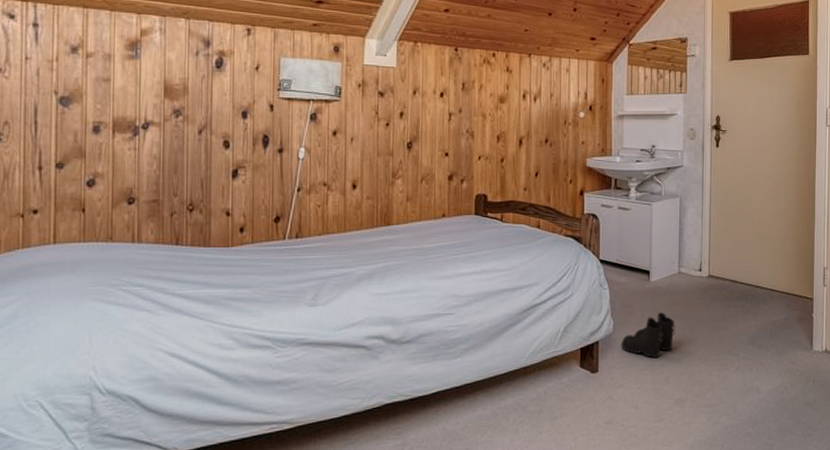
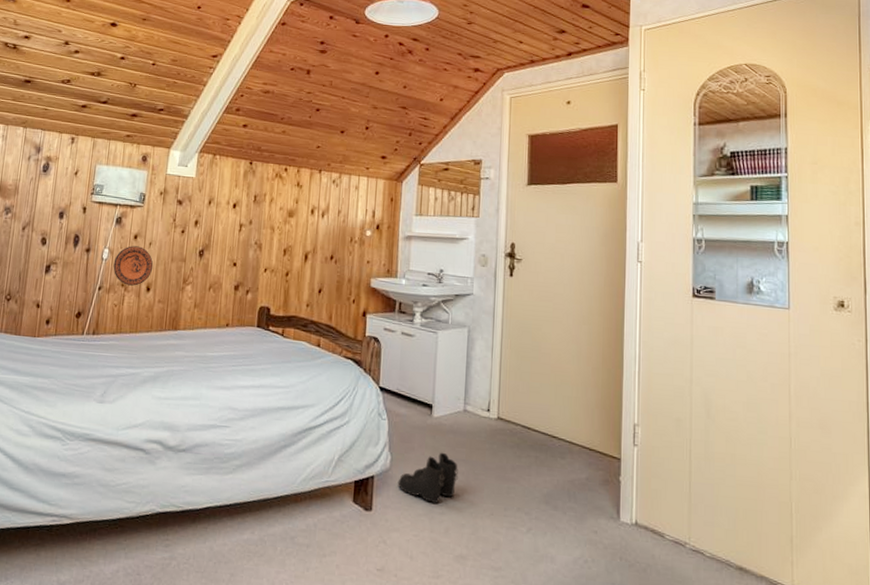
decorative plate: none [312,143,358,184] -> present [113,246,154,286]

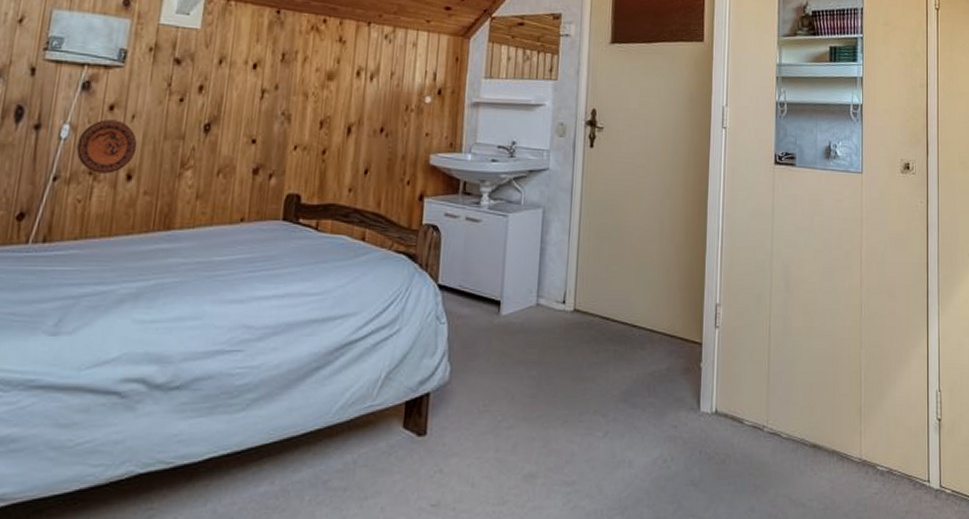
boots: present [397,452,459,503] -> none [458,356,530,417]

